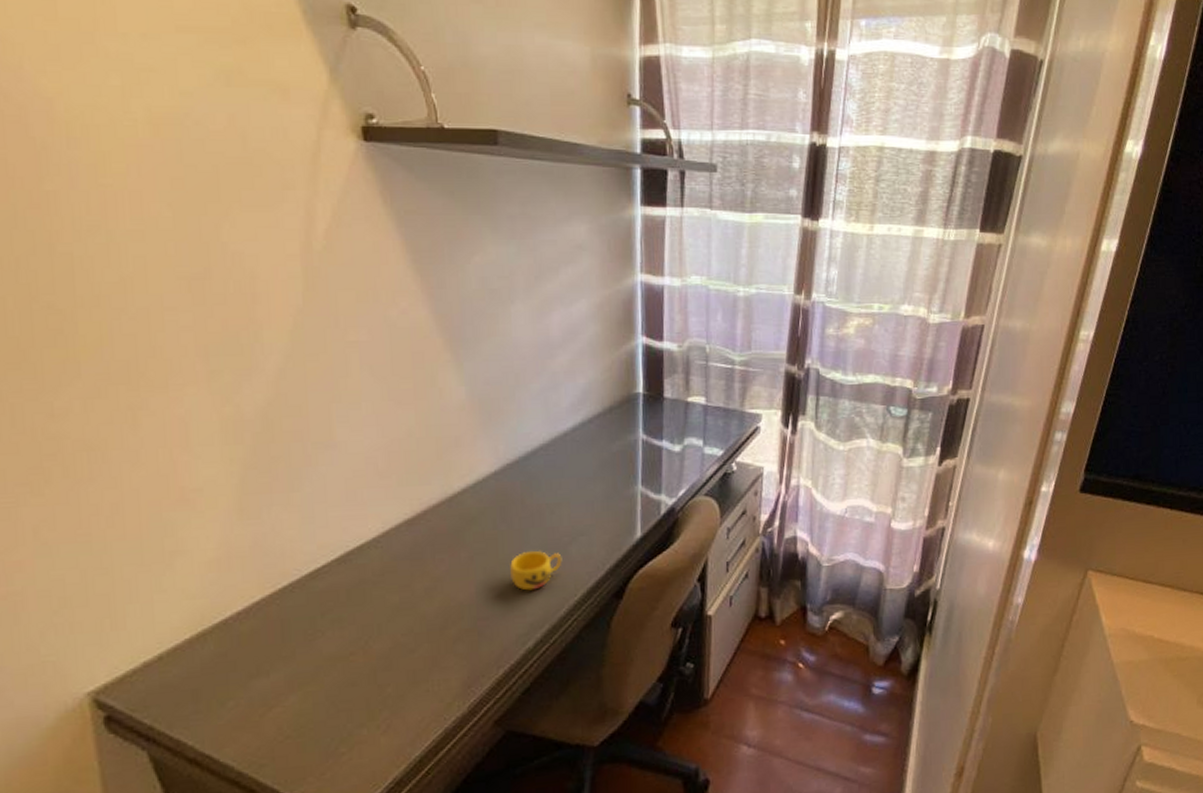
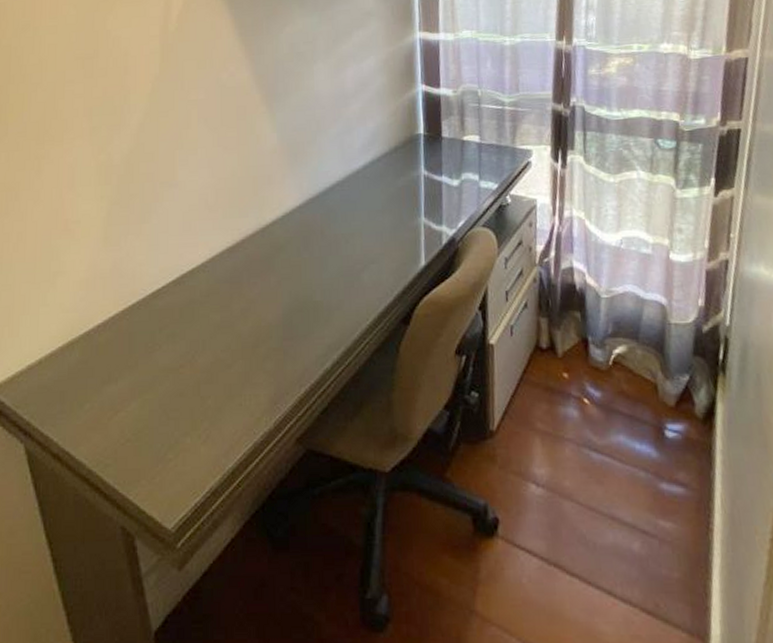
cup: present [510,550,562,591] -> none [311,276,356,314]

